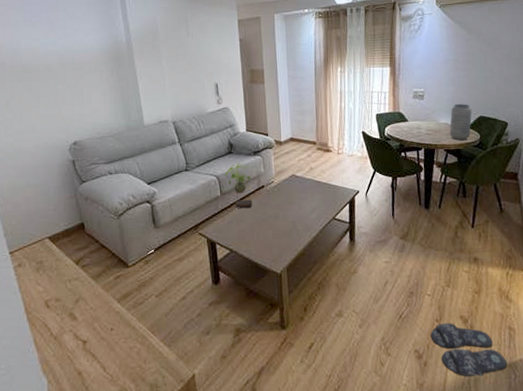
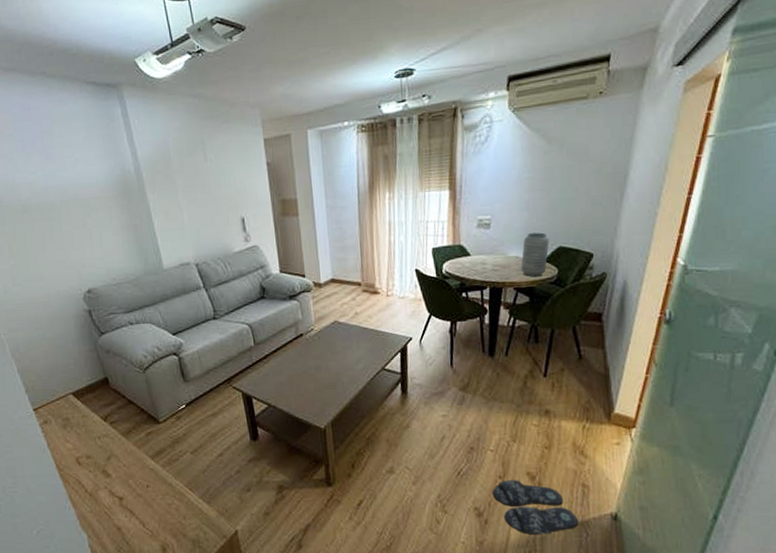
plant: present [224,163,253,209] -> none [257,308,291,360]

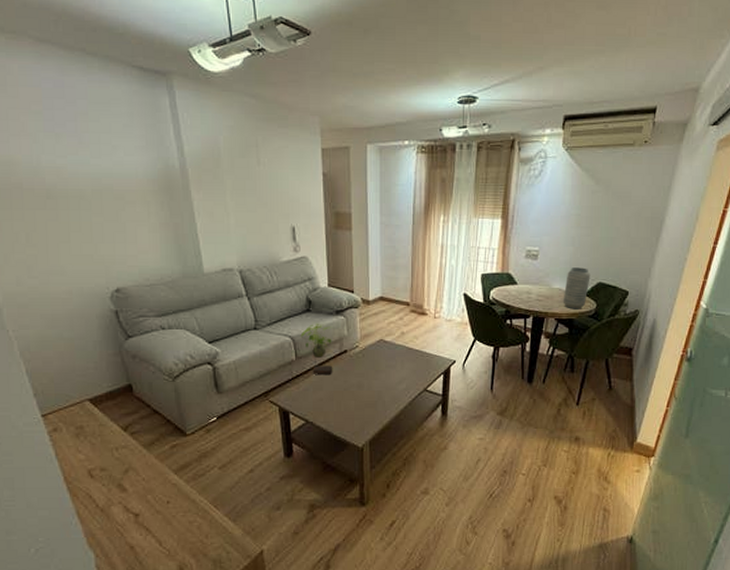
plant: none [257,308,291,360] -> present [300,323,333,376]
slippers: present [492,480,579,535] -> none [521,503,598,556]

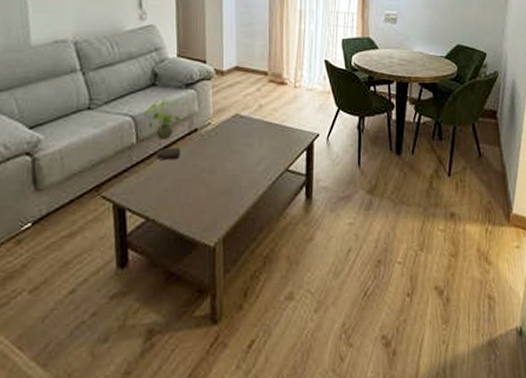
vase: present [562,267,591,310] -> none [424,30,449,73]

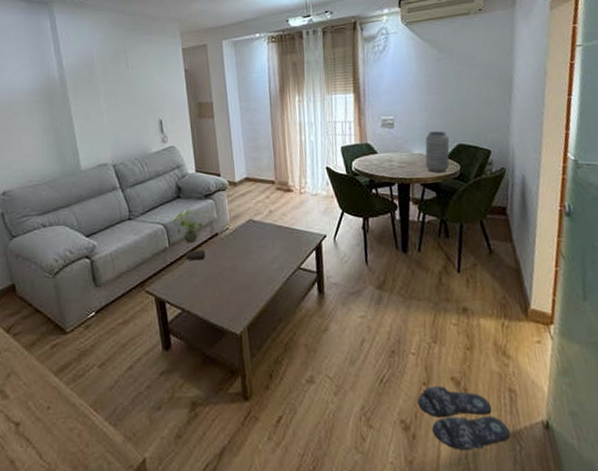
slippers: none [401,296,487,364] -> present [418,386,511,450]
vase: none [424,30,449,73] -> present [425,131,450,173]

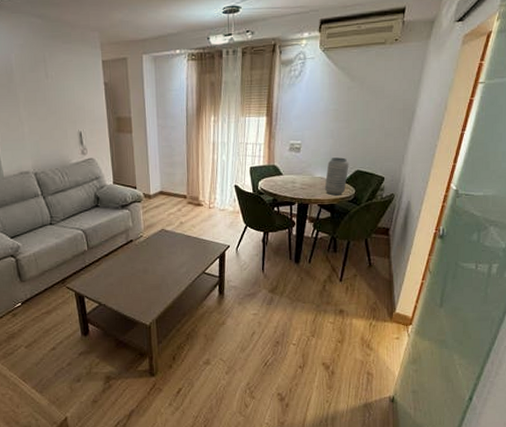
plant: present [172,208,206,261] -> none [91,216,121,263]
slippers: present [418,386,511,450] -> none [293,369,364,416]

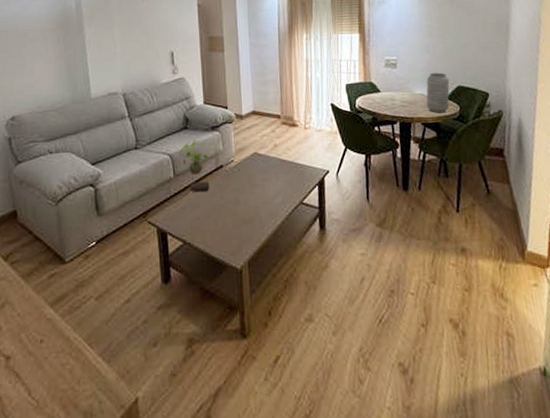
plant: none [91,216,121,263] -> present [178,139,210,193]

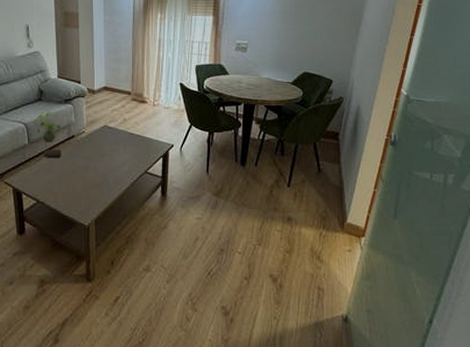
vase: present [426,73,450,113] -> none [271,58,296,97]

